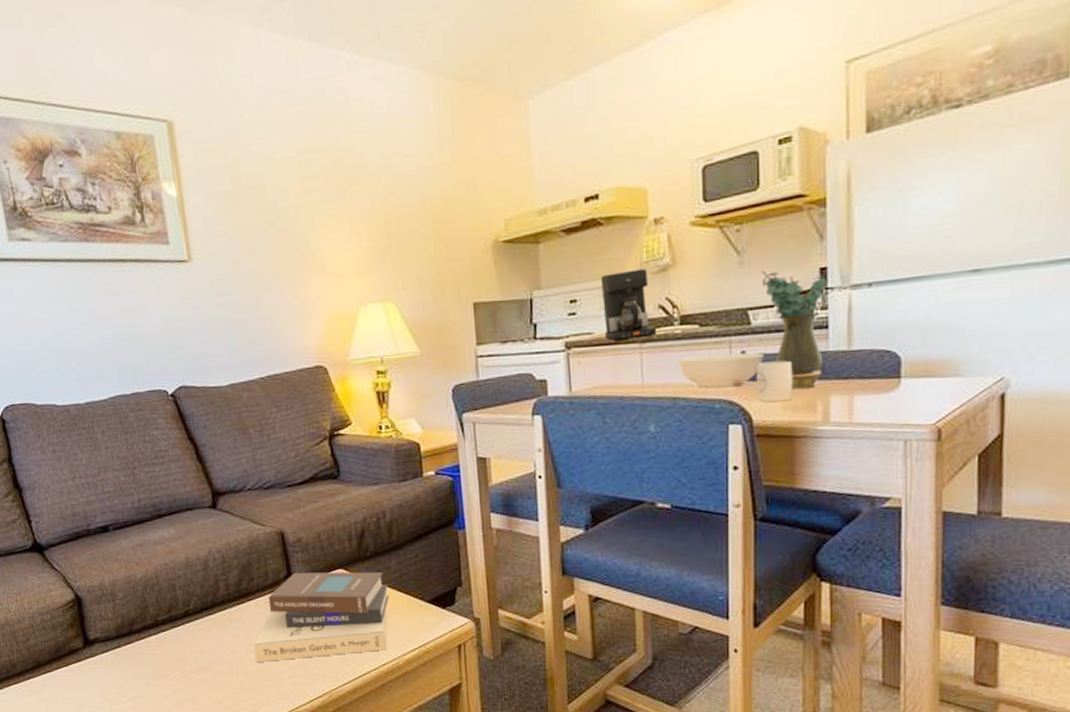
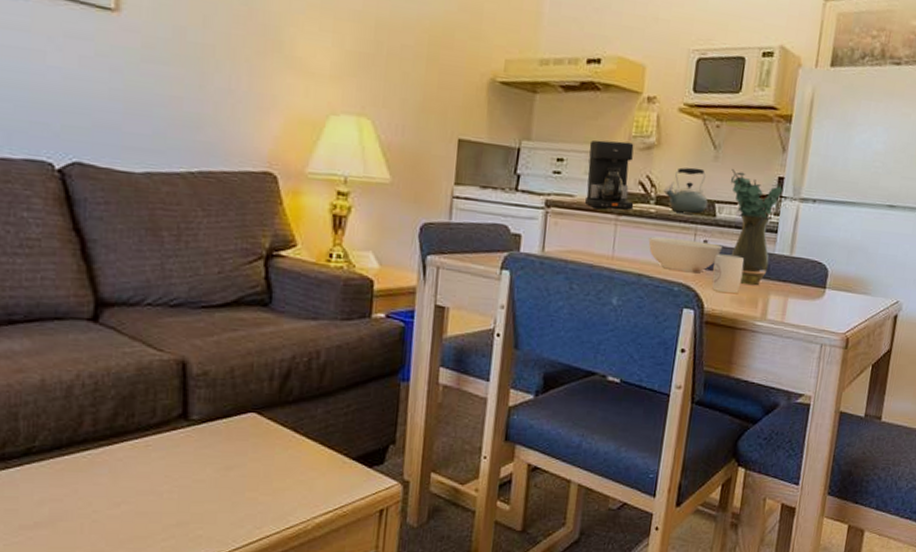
books: present [253,571,389,662] -> none [118,411,309,519]
kettle: none [687,278,739,329] -> present [663,167,708,215]

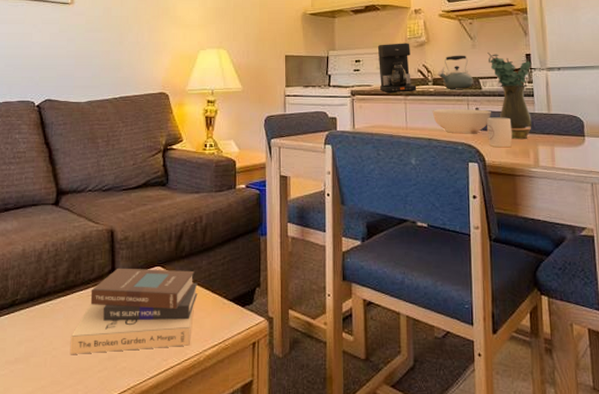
books: none [118,411,309,519] -> present [69,268,198,354]

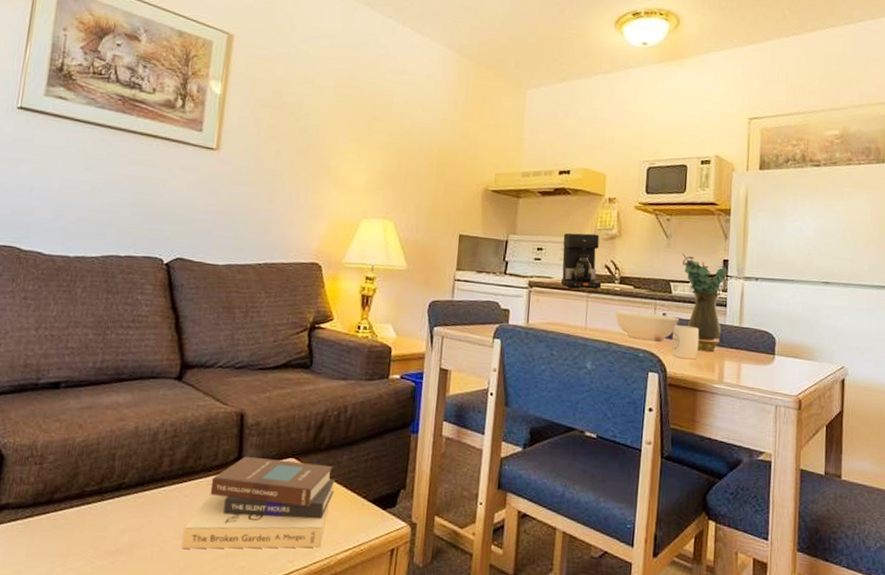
kettle: present [437,55,473,89] -> none [626,253,664,292]

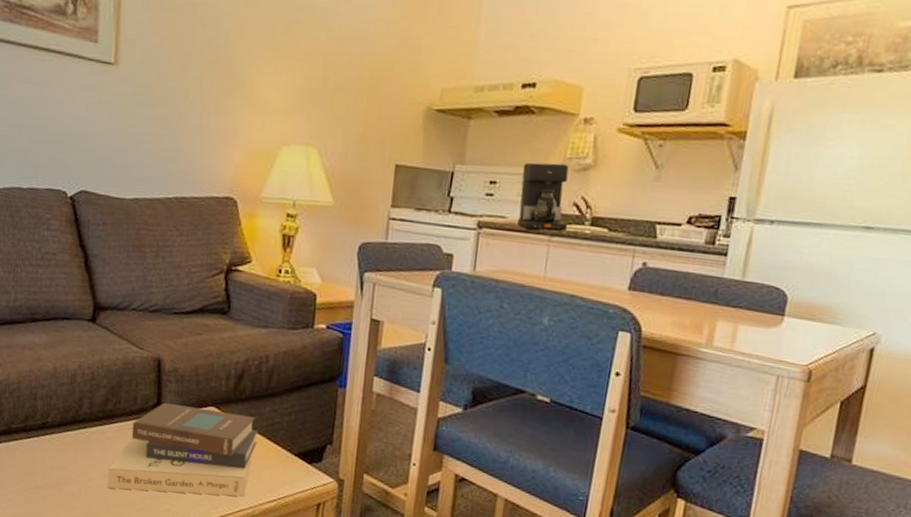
bowl: present [615,310,679,341] -> none [582,258,663,296]
mug: present [672,324,700,360] -> none [650,276,689,319]
vase: present [682,254,728,352] -> none [673,189,735,310]

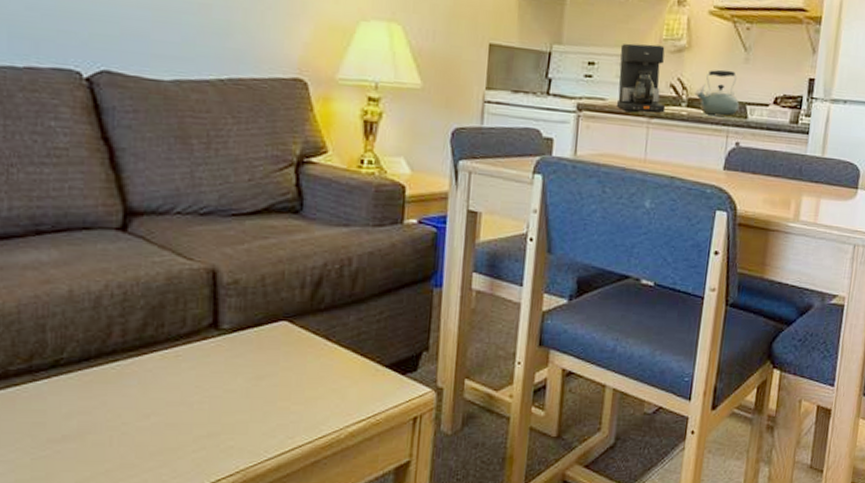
books: present [107,402,258,497] -> none [148,320,342,430]
kettle: none [599,188,648,236] -> present [695,69,739,117]

